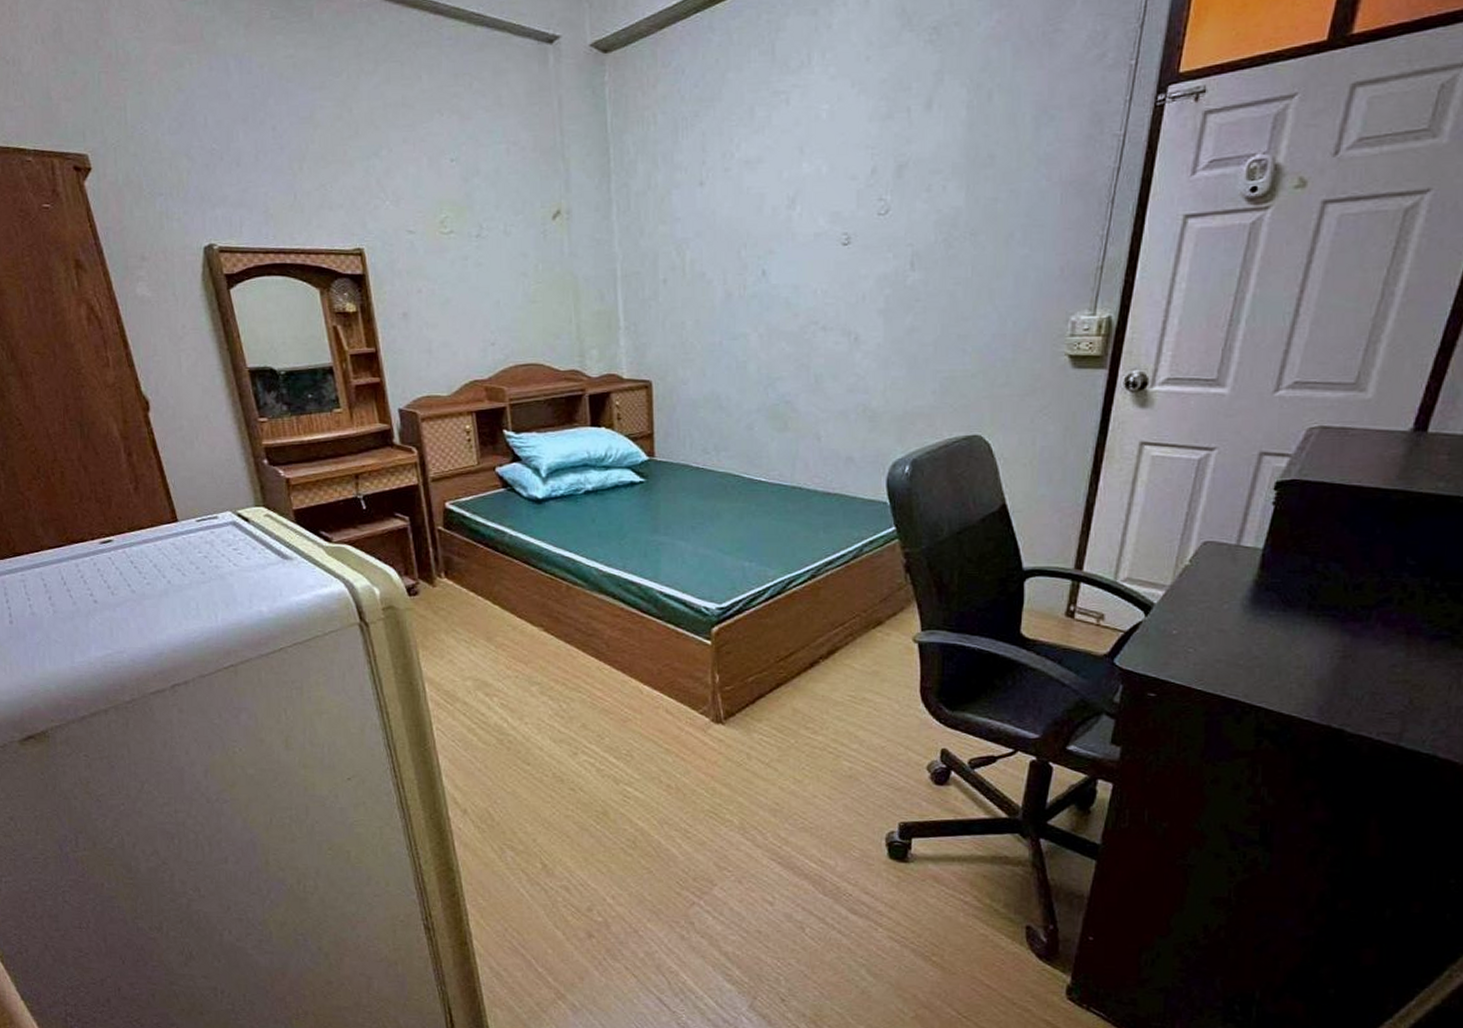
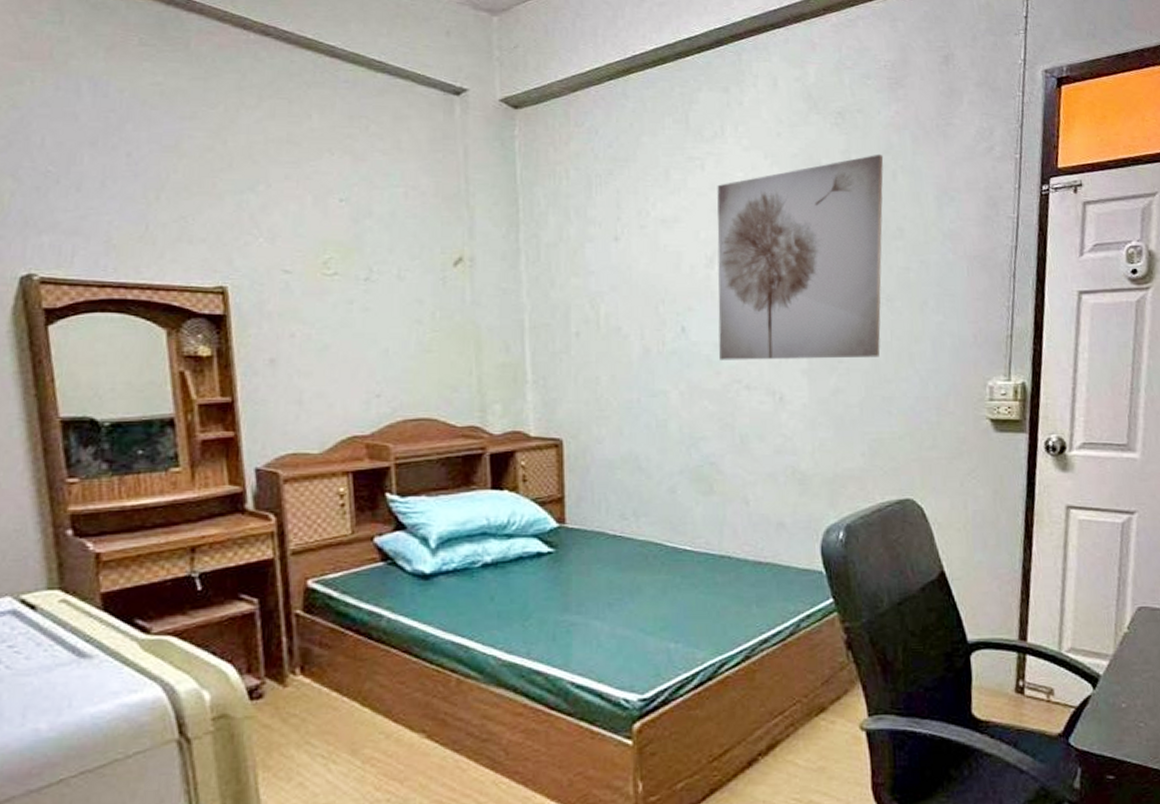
wall art: none [798,72,980,302] -> present [717,154,884,360]

